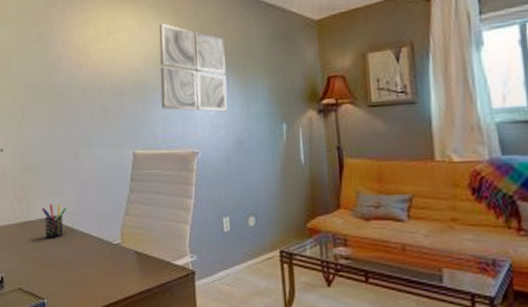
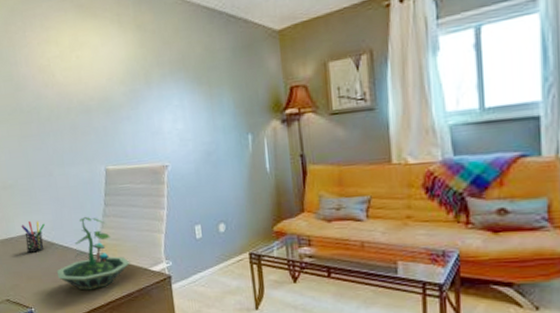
terrarium: none [74,201,152,283] -> present [56,216,130,291]
wall art: present [159,23,228,112] -> none [122,39,194,126]

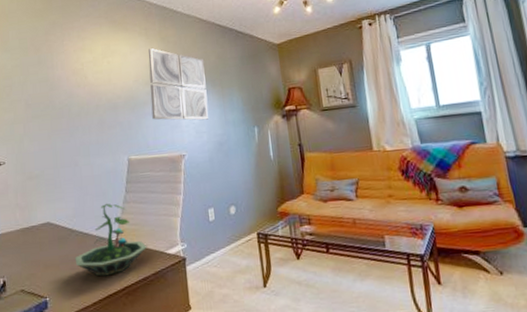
pen holder: present [21,220,45,253] -> none [43,208,67,241]
wall art: none [122,39,194,126] -> present [148,48,209,120]

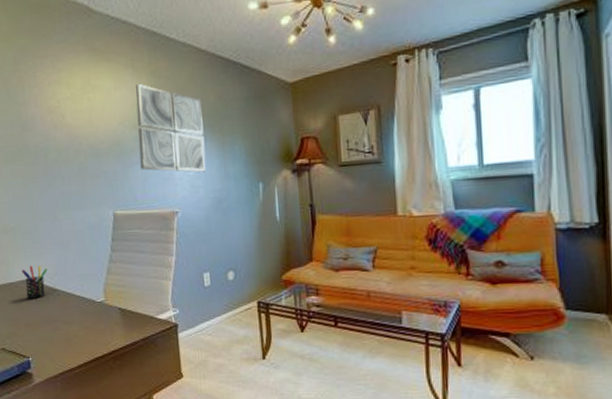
pen holder: none [43,208,67,241] -> present [21,265,47,299]
terrarium: present [75,203,147,277] -> none [57,261,136,339]

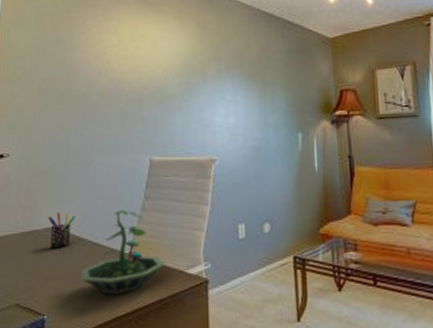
terrarium: none [57,261,136,339] -> present [80,209,165,295]
wall art: present [135,84,206,173] -> none [181,34,246,121]

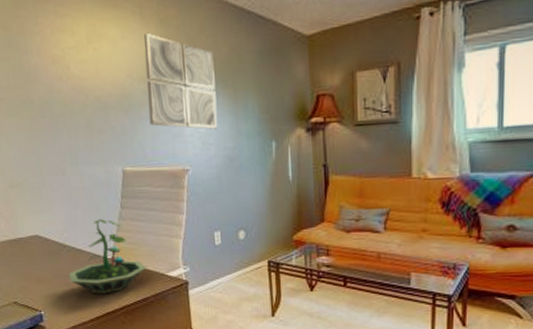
pen holder: present [48,211,75,249] -> none [30,221,57,255]
wall art: none [181,34,246,121] -> present [144,33,218,129]

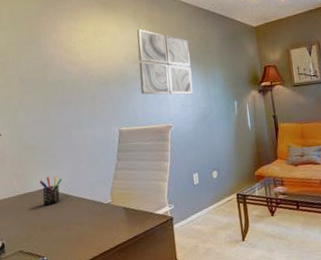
pen holder: none [30,221,57,255] -> present [39,176,62,206]
terrarium: present [68,218,146,294] -> none [70,170,138,236]

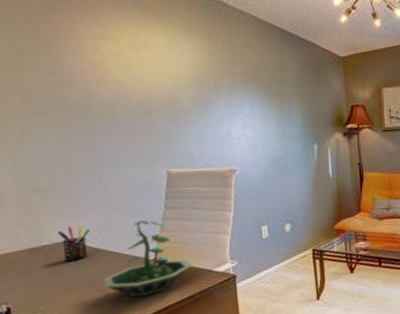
terrarium: none [70,170,138,236] -> present [102,220,192,298]
wall art: present [137,29,193,95] -> none [191,46,264,133]

